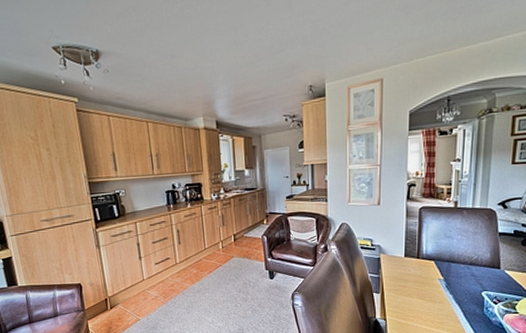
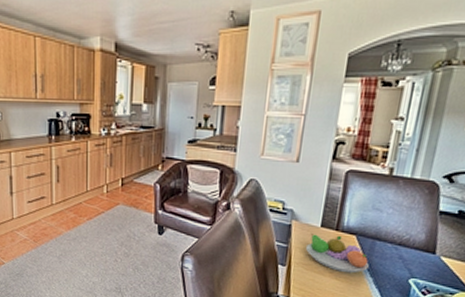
fruit bowl: none [394,262,448,293] -> present [305,232,369,274]

